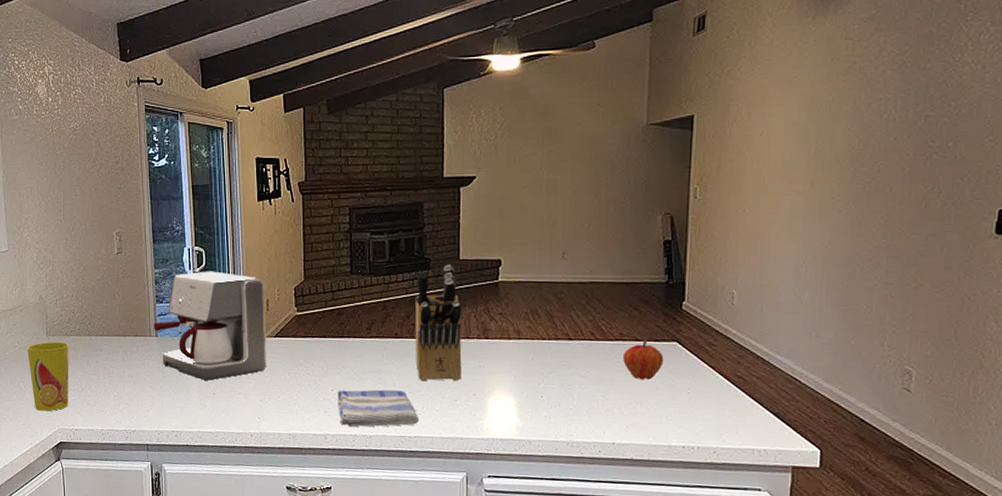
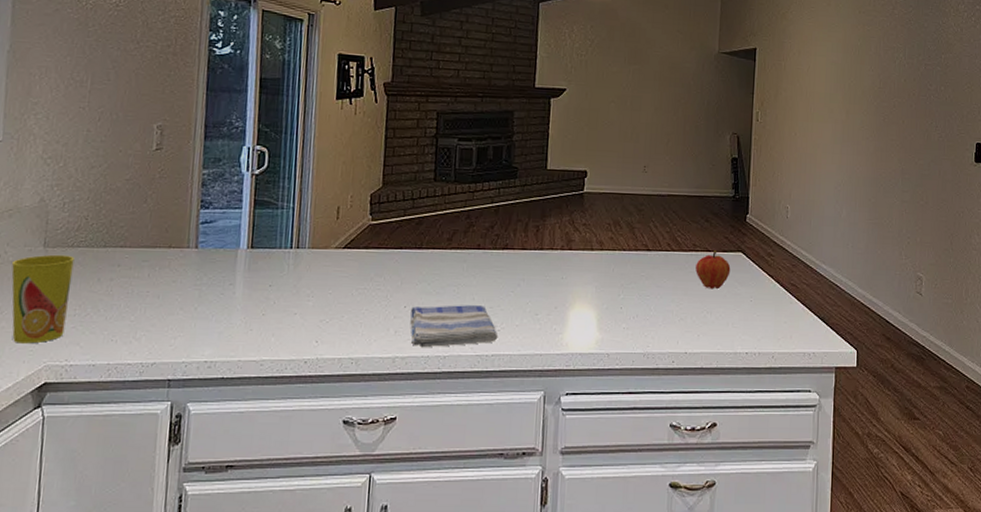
coffee maker: present [154,271,268,380] -> none [194,173,337,299]
knife block: present [415,264,462,382] -> none [497,174,547,295]

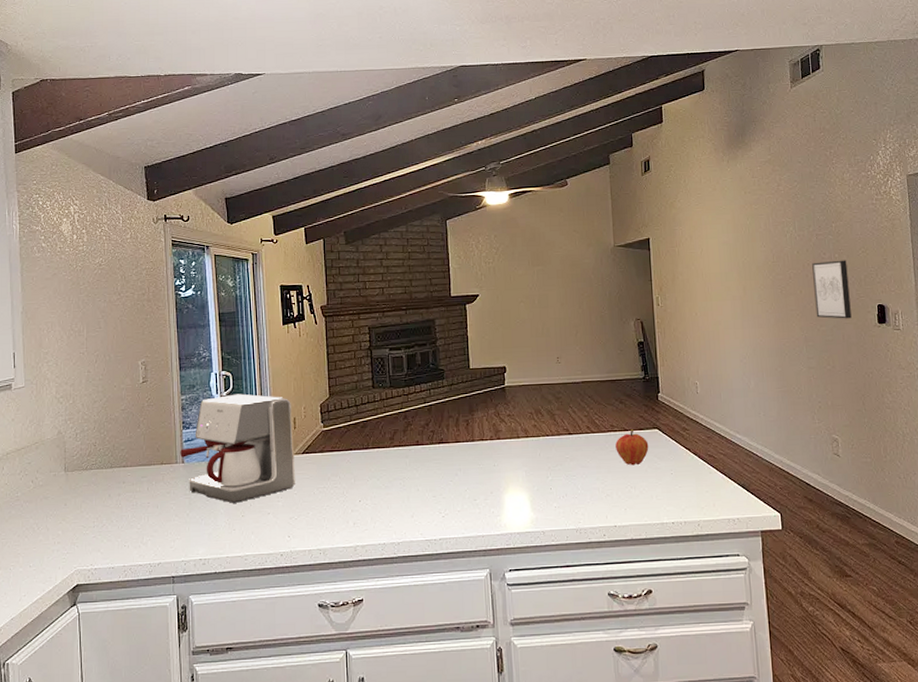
cup: present [11,254,74,344] -> none [42,476,89,553]
coffee maker: none [194,173,337,299] -> present [180,393,296,503]
dish towel: present [410,305,498,348] -> none [365,495,444,536]
wall art: none [915,93,952,155] -> present [812,260,852,319]

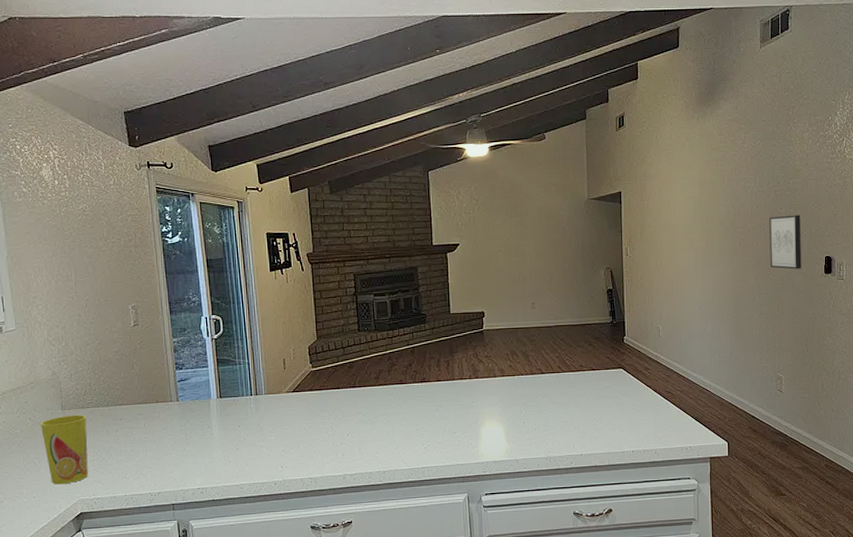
cup: none [42,476,89,553] -> present [41,414,89,485]
coffee maker: present [180,393,296,503] -> none [174,336,287,438]
fruit: present [615,430,649,466] -> none [584,369,614,401]

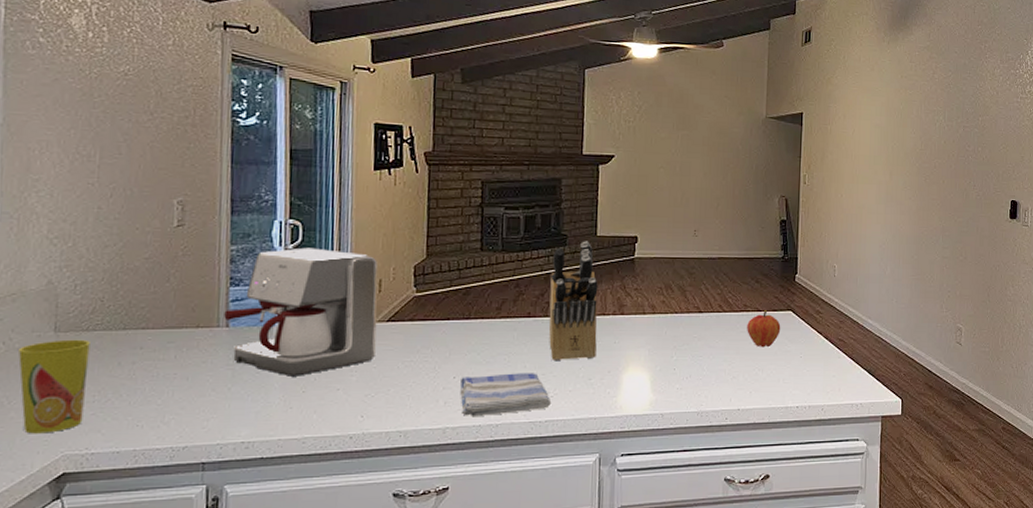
coffee maker: none [174,336,287,438] -> present [224,247,378,376]
dish towel: none [353,429,426,466] -> present [460,373,552,417]
knife block: none [416,318,458,419] -> present [549,241,598,362]
fruit: none [584,369,614,401] -> present [747,310,781,348]
wall art: present [769,215,801,269] -> none [955,153,988,212]

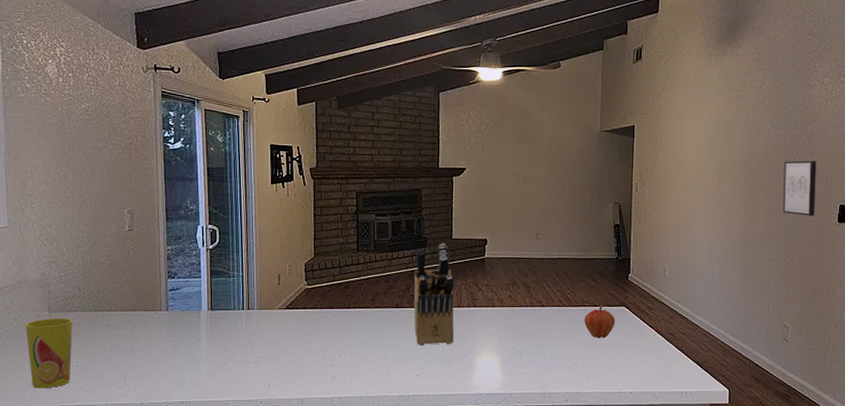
coffee maker: present [224,247,378,376] -> none [165,248,278,351]
dish towel: present [460,373,552,417] -> none [344,354,418,390]
wall art: none [955,153,988,212] -> present [782,160,817,216]

